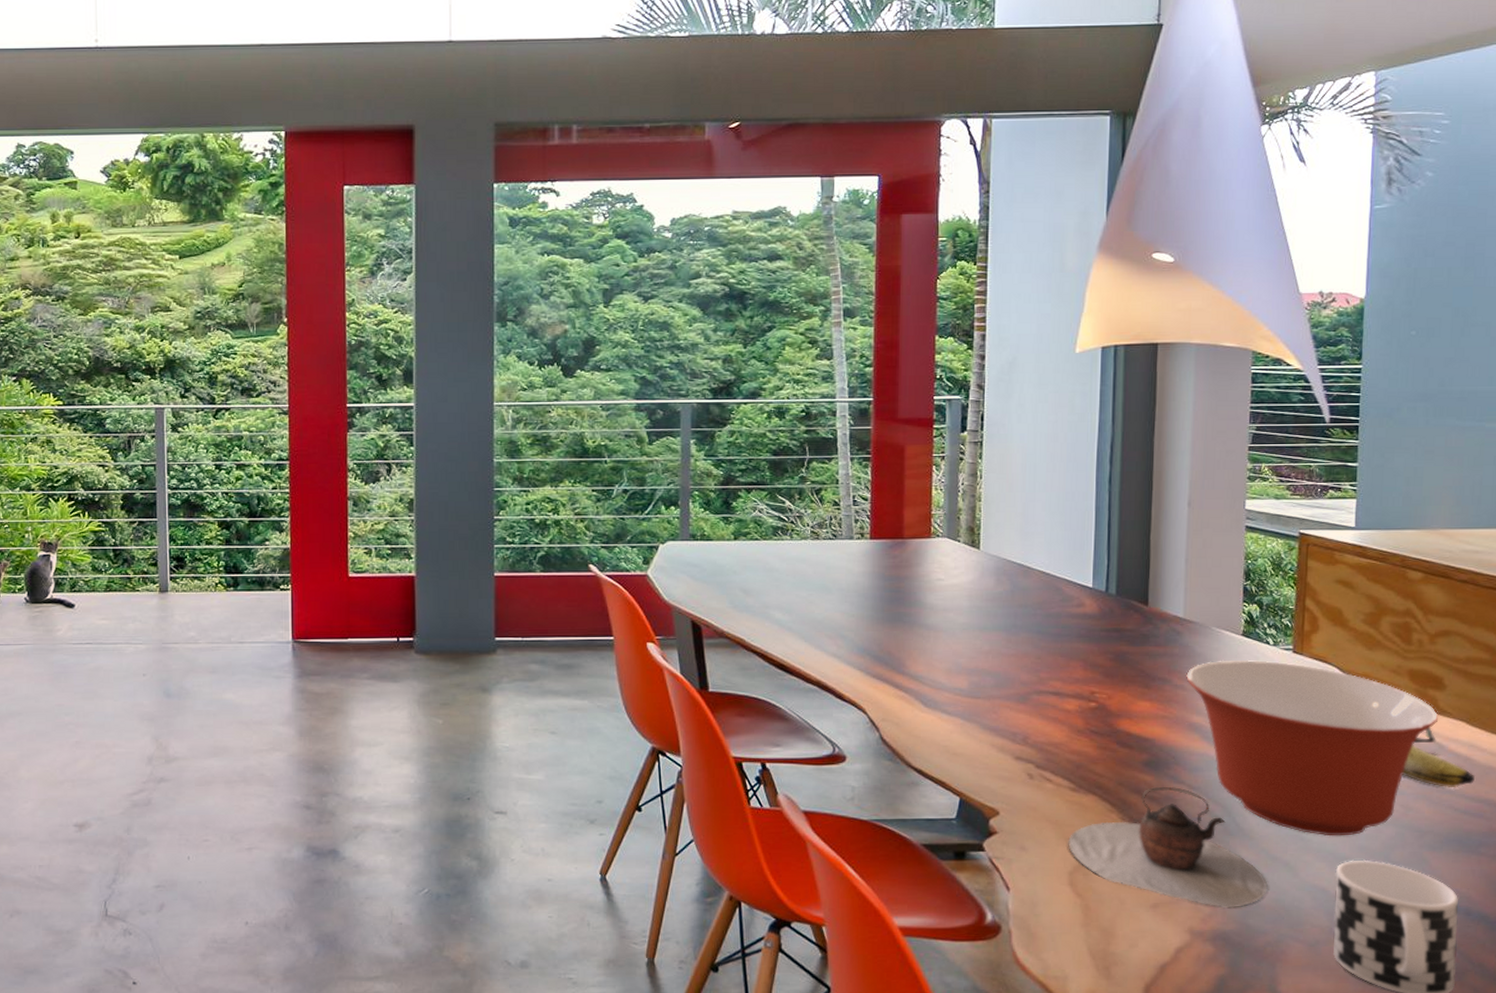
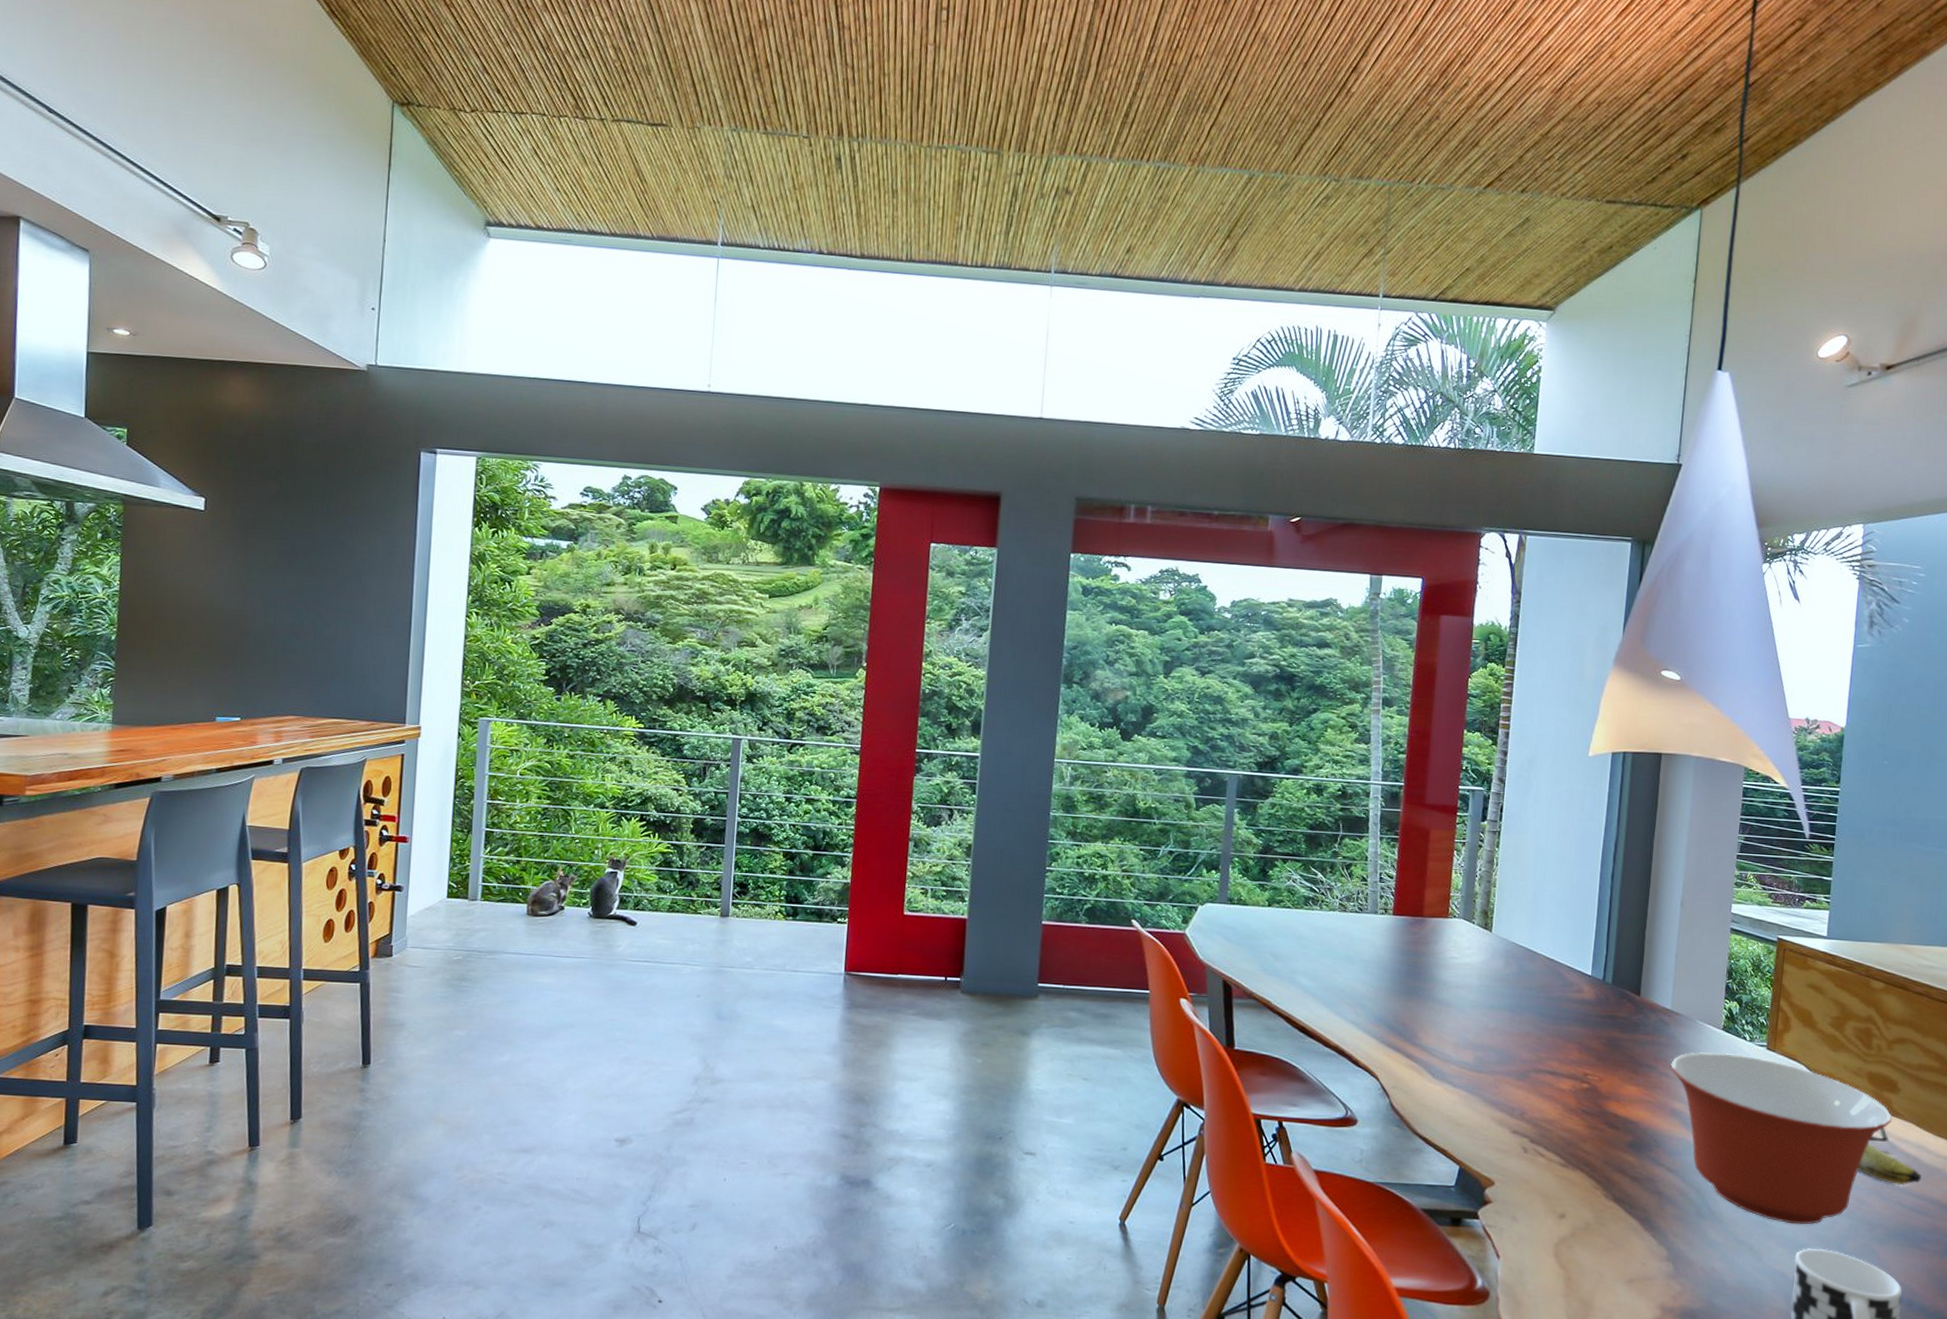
teapot: present [1068,786,1268,909] -> none [1555,1167,1733,1287]

